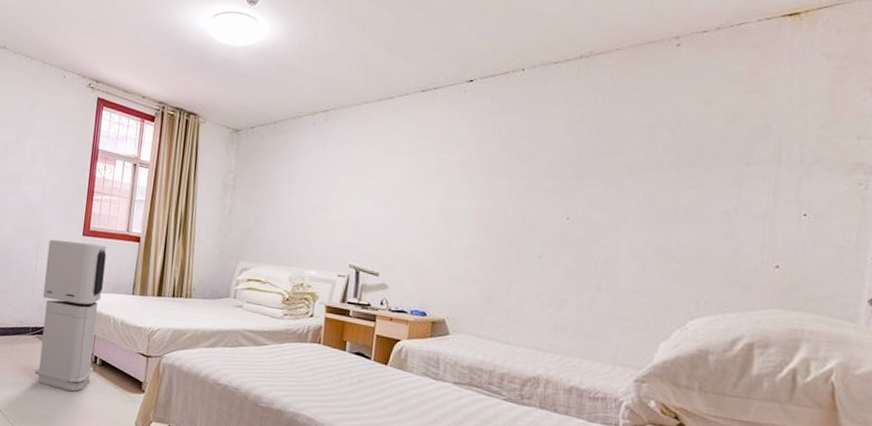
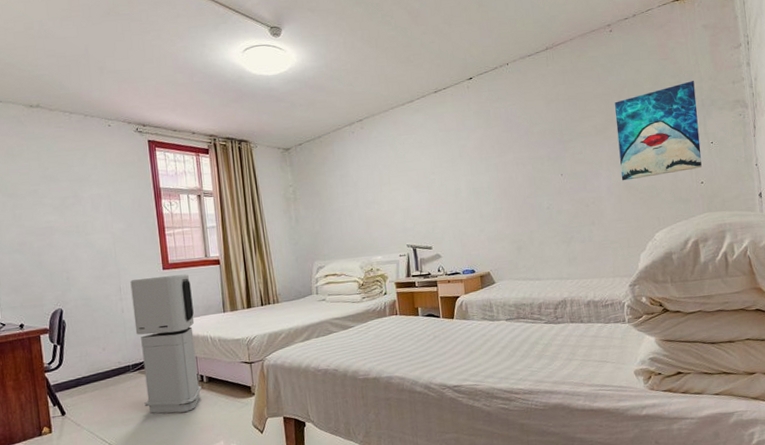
wall art: none [652,126,794,247] -> present [615,81,702,181]

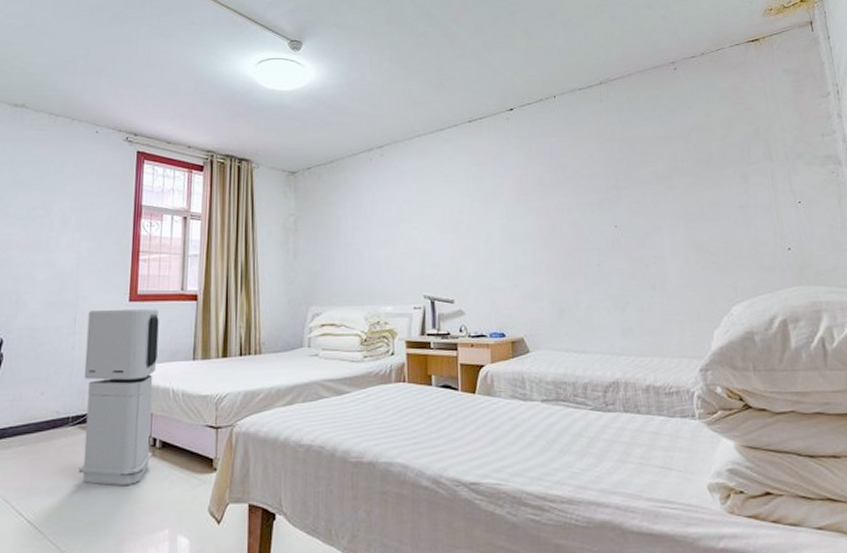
wall art: present [615,81,702,181] -> none [680,130,788,239]

